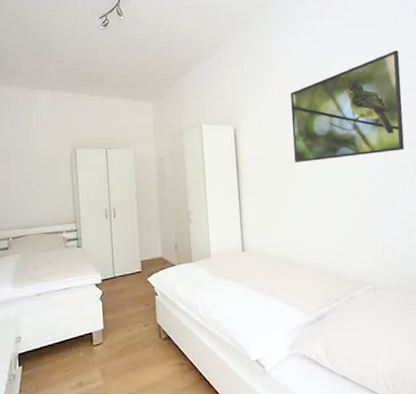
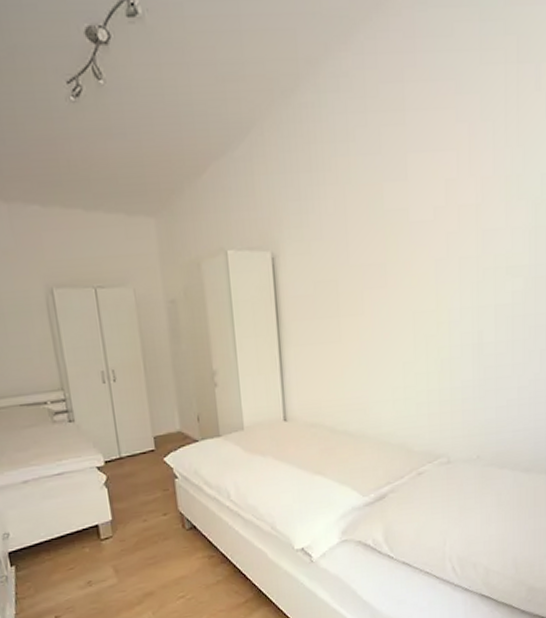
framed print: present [290,49,405,163] -> none [350,133,506,304]

